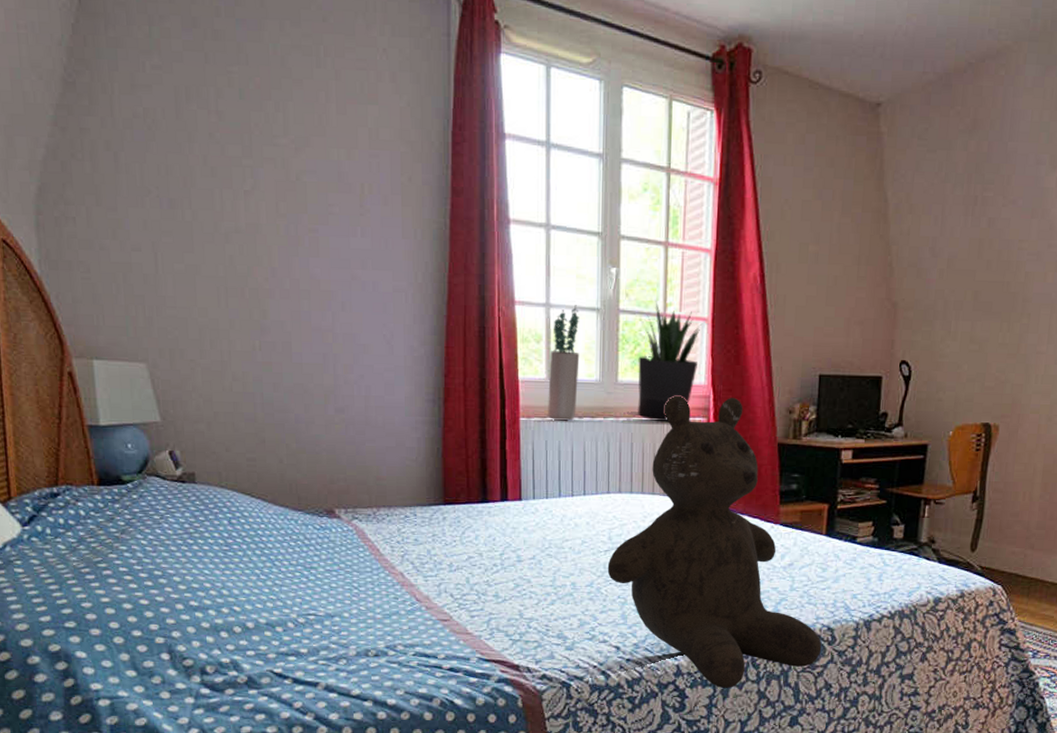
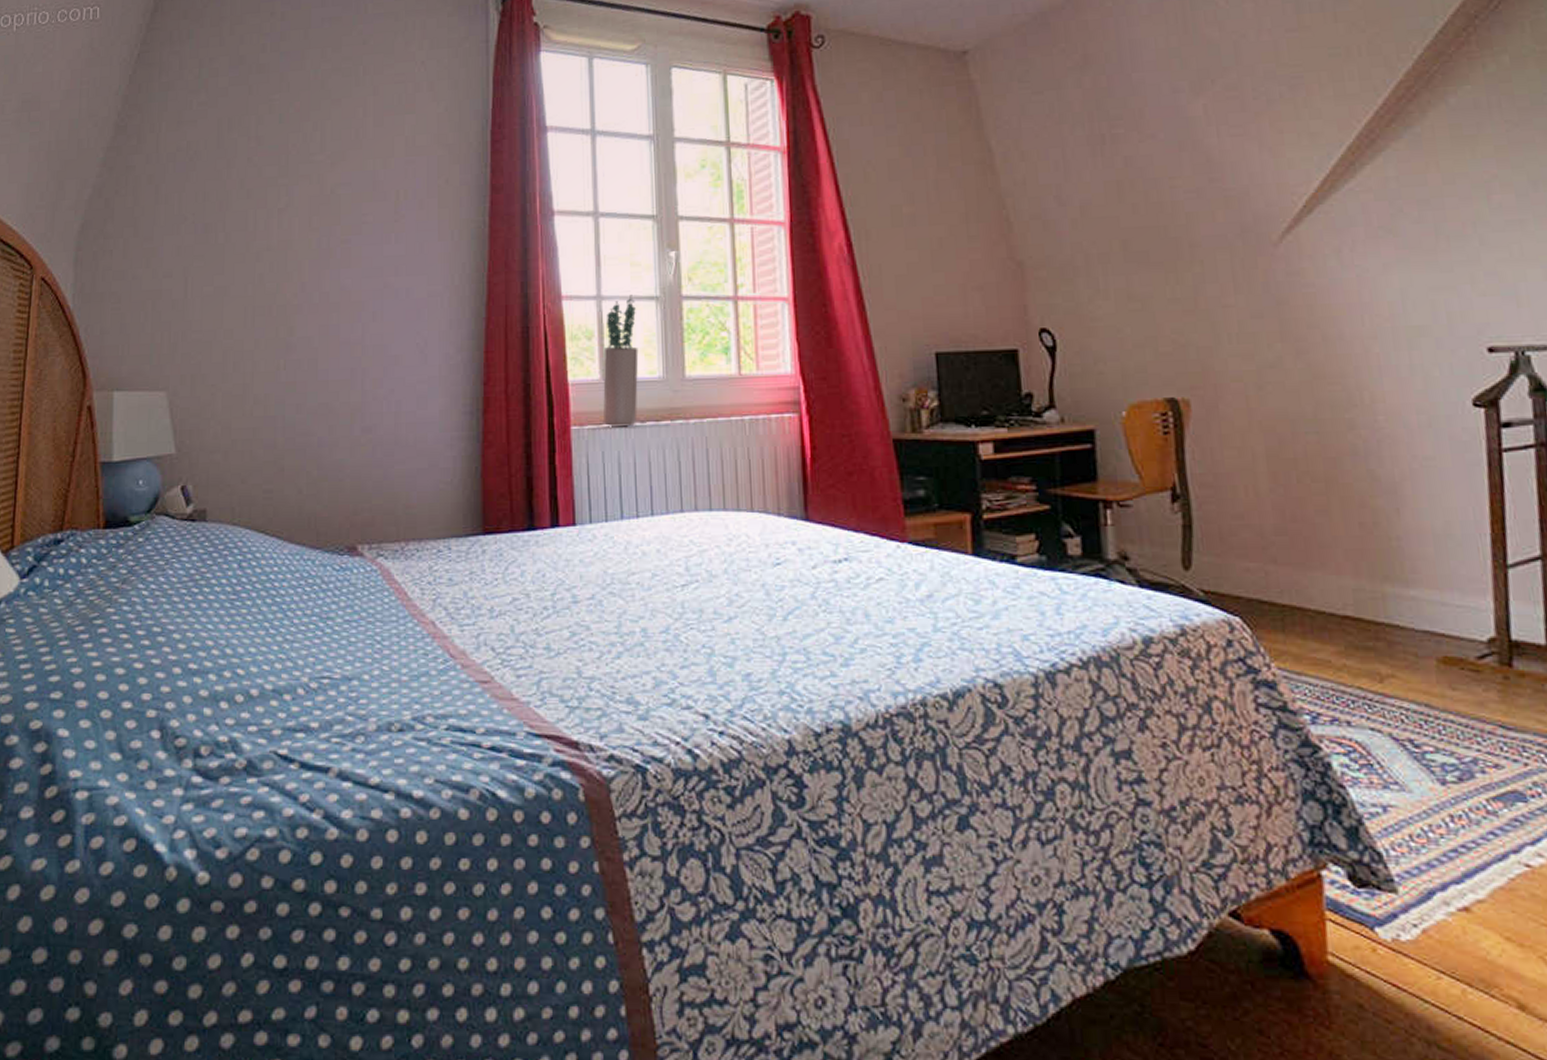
teddy bear: present [607,395,822,689] -> none [686,386,990,774]
planter: present [637,301,702,421] -> none [708,283,782,421]

